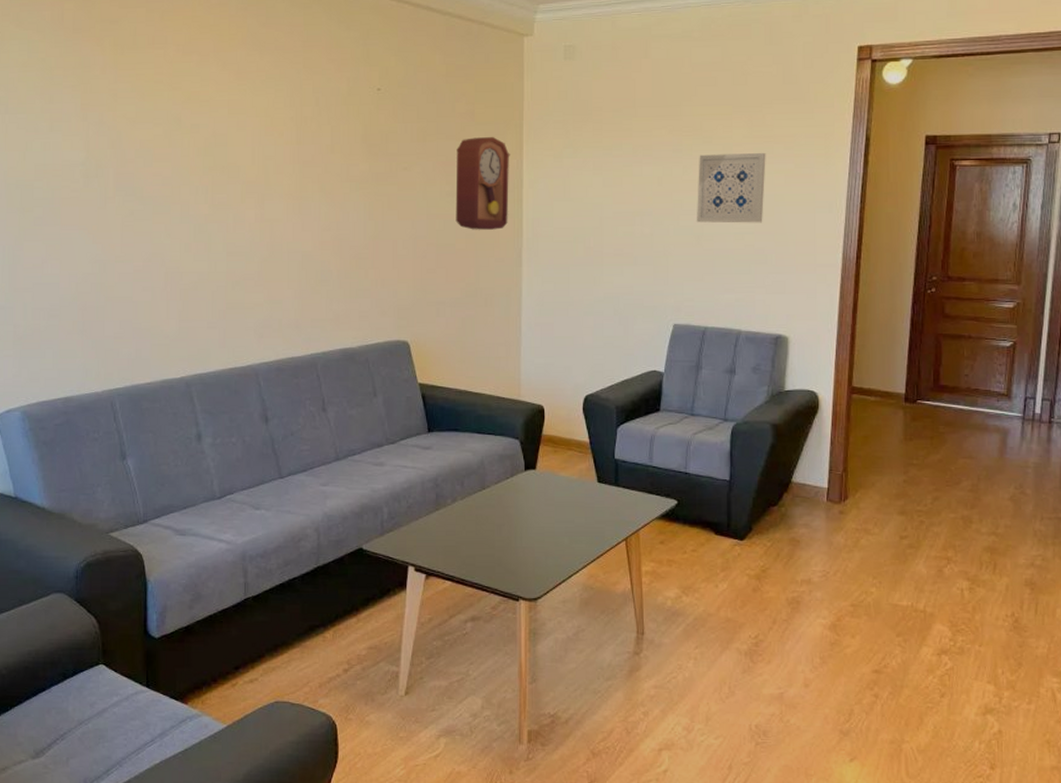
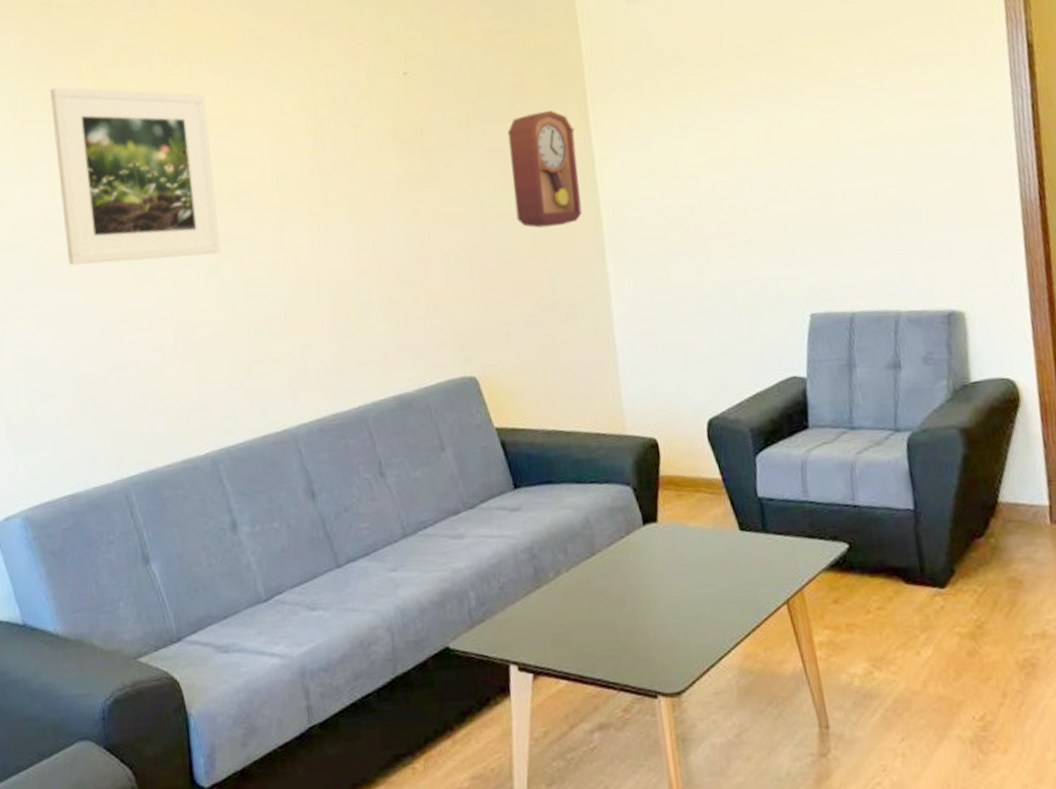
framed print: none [74,58,210,216] -> present [50,87,221,266]
wall art: present [696,152,766,223] -> none [813,81,908,181]

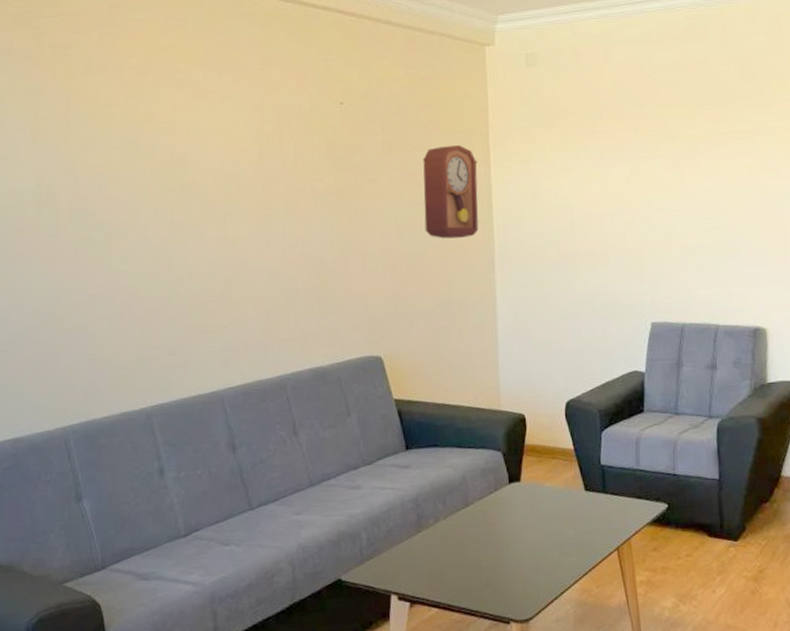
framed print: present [50,87,221,266] -> none [24,84,170,240]

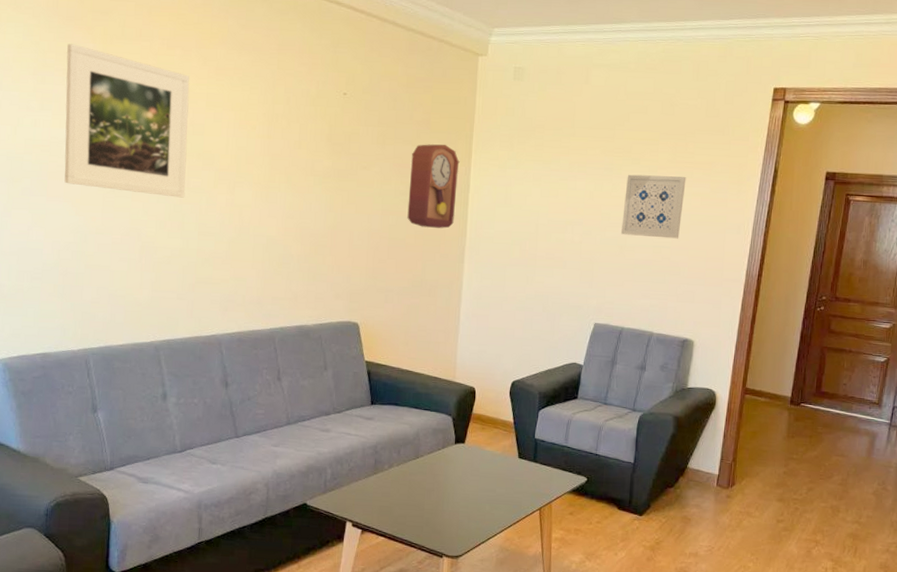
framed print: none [24,84,170,240] -> present [64,44,190,198]
wall art: none [665,148,733,220] -> present [620,174,686,239]

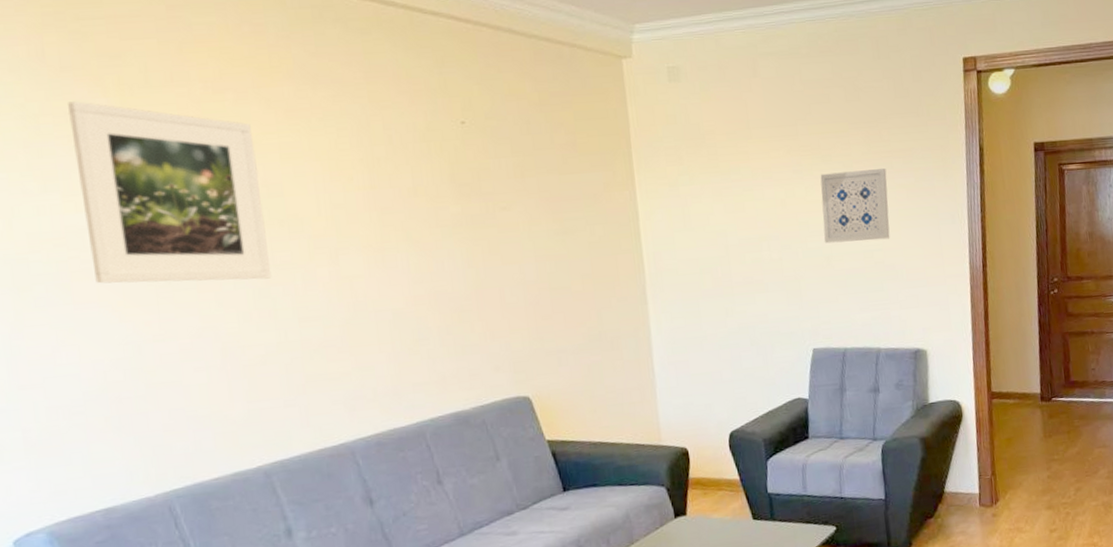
pendulum clock: present [407,144,460,229] -> none [560,168,627,270]

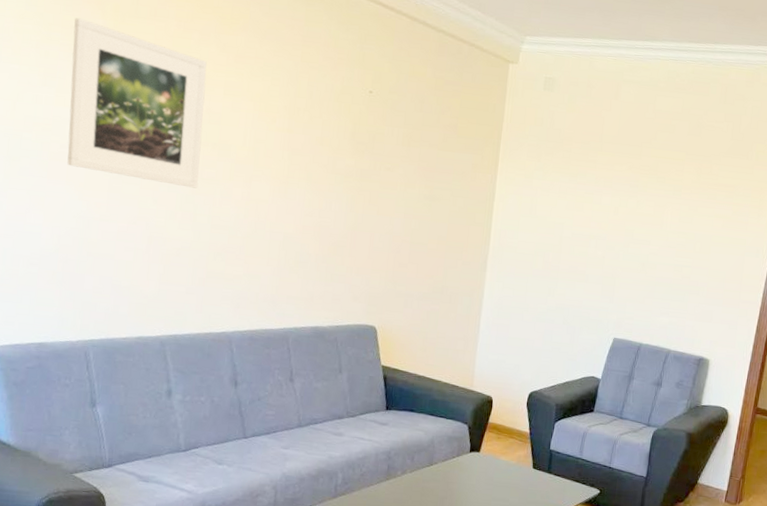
wall art: present [820,168,890,244] -> none [643,192,709,259]

